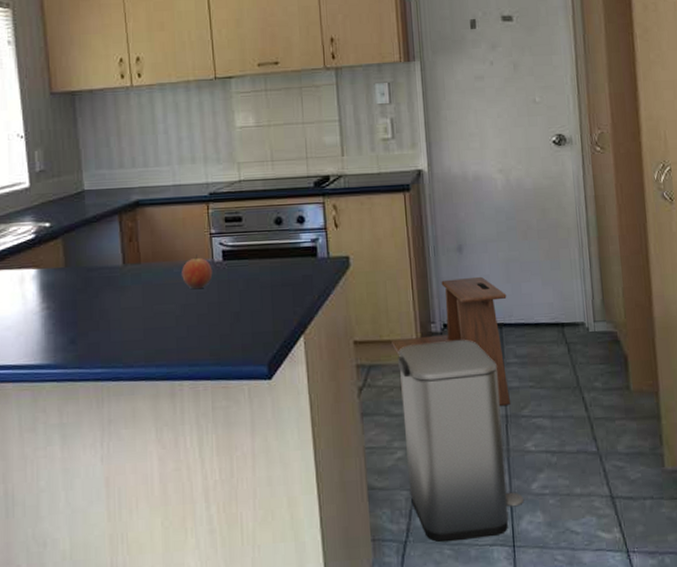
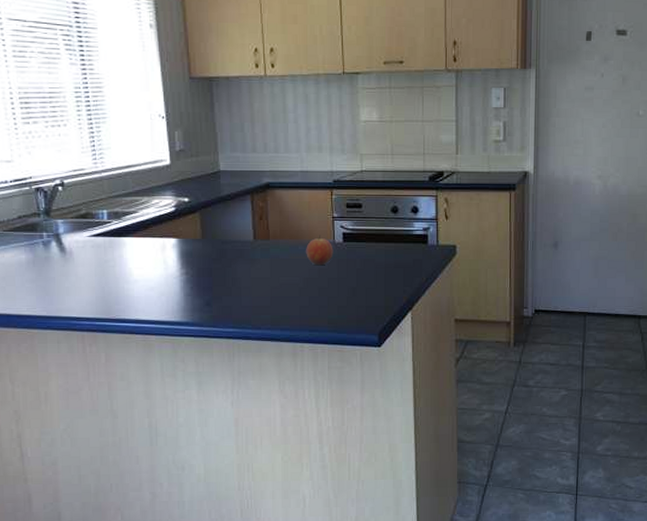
step stool: present [392,276,510,406] -> none [488,270,593,381]
pedal bin: present [398,340,525,543] -> none [492,324,589,488]

